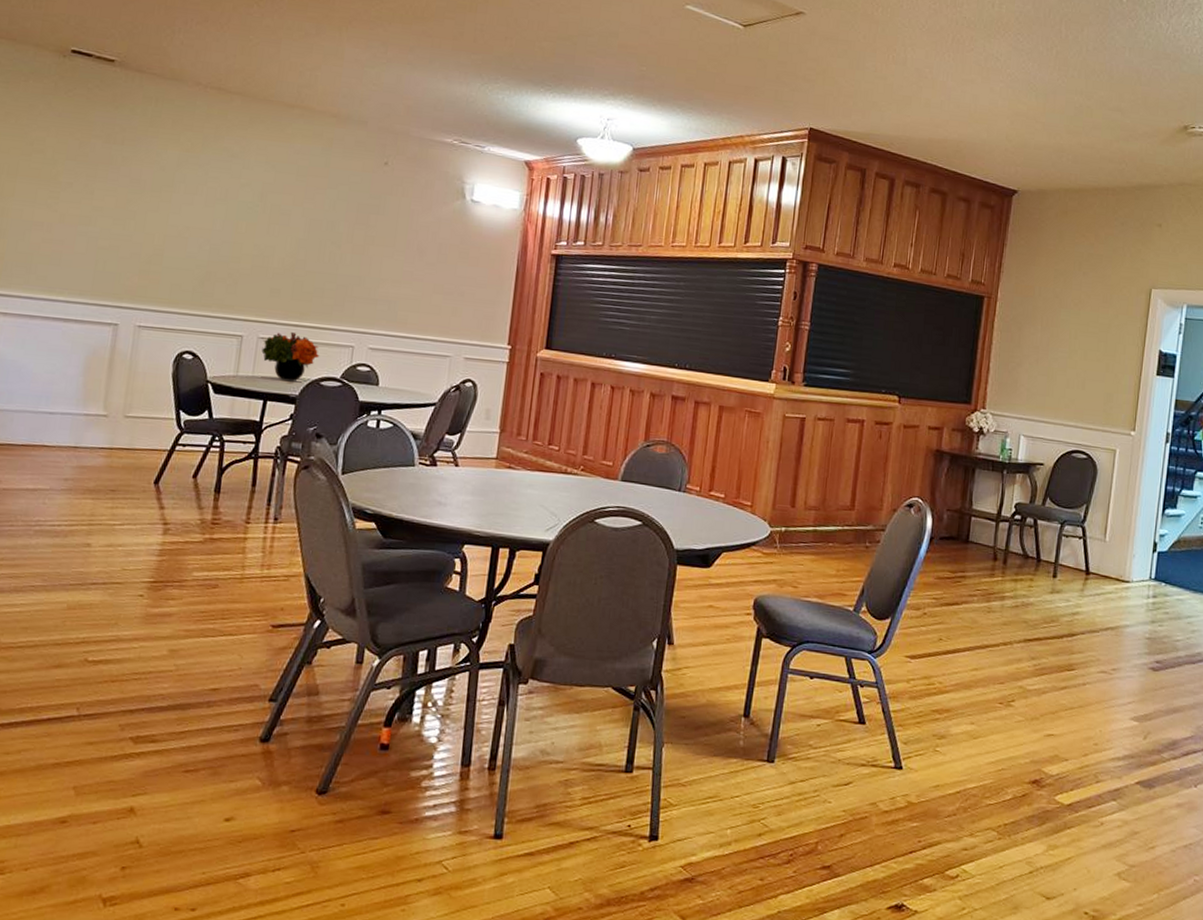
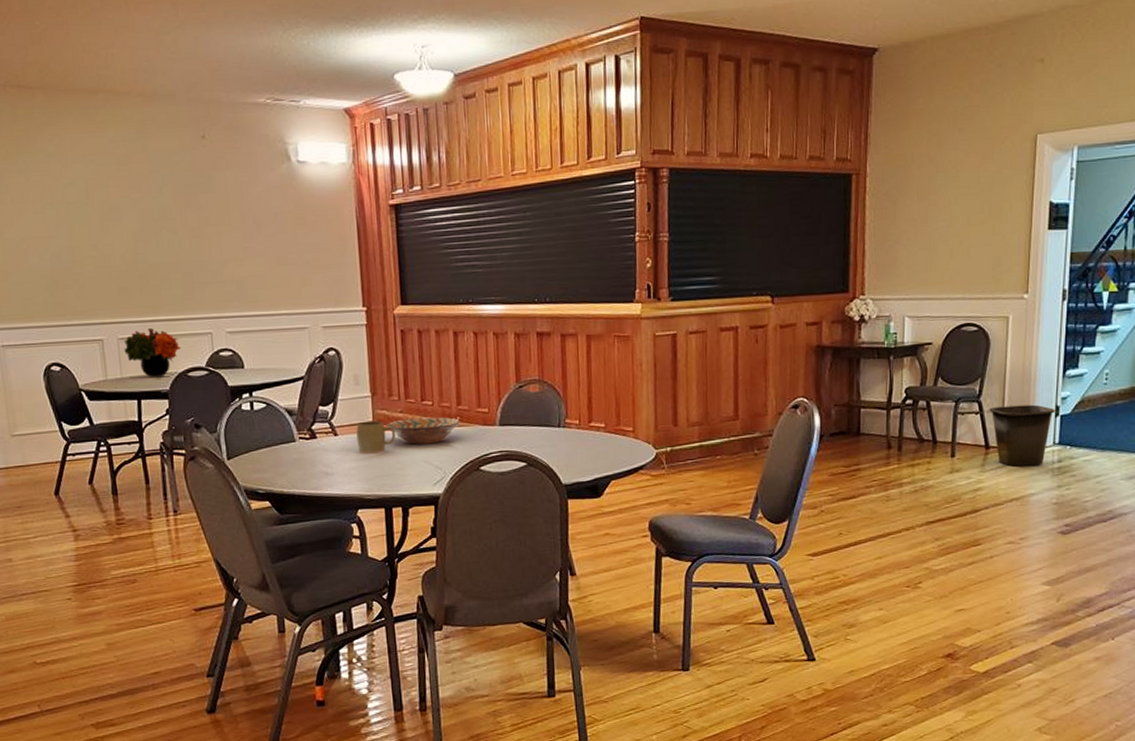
mug: none [476,456,518,491] -> present [356,420,396,454]
decorative bowl: none [509,460,584,489] -> present [386,417,461,445]
waste bin: none [1092,534,1153,598] -> present [989,404,1055,467]

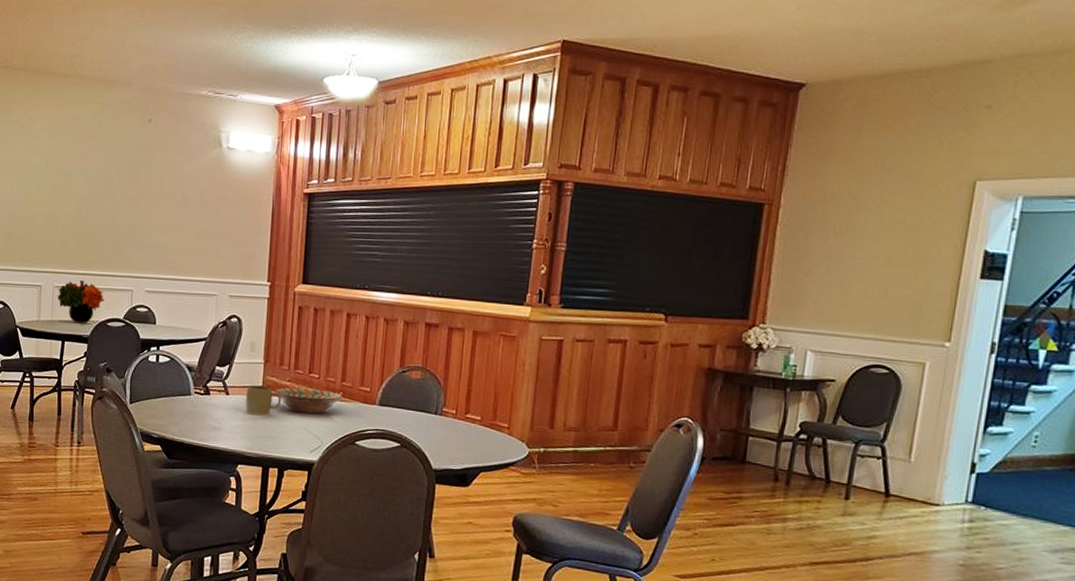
waste bin: present [989,404,1055,467] -> none [893,454,971,522]

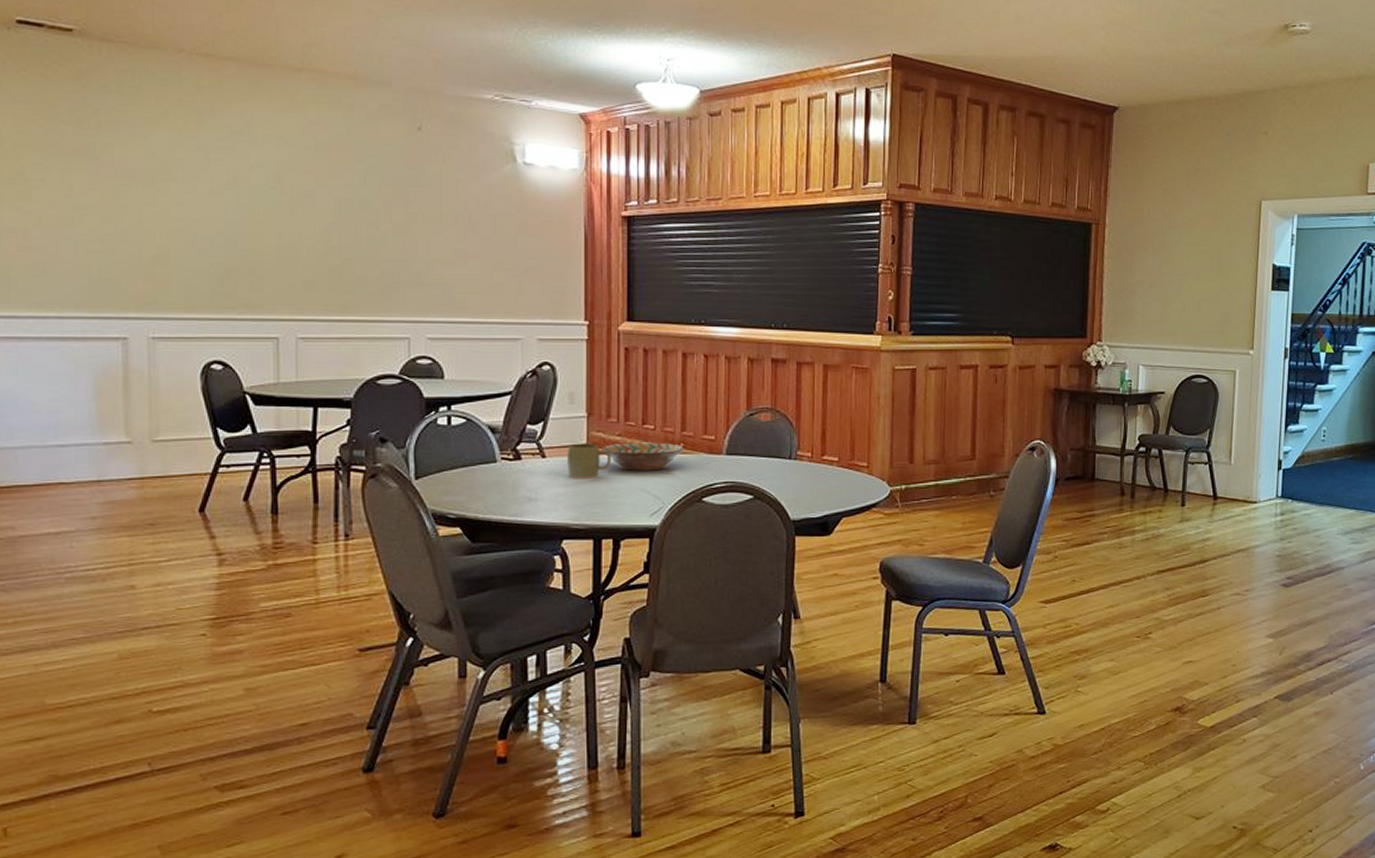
flower arrangement: present [57,280,104,324] -> none [303,329,371,384]

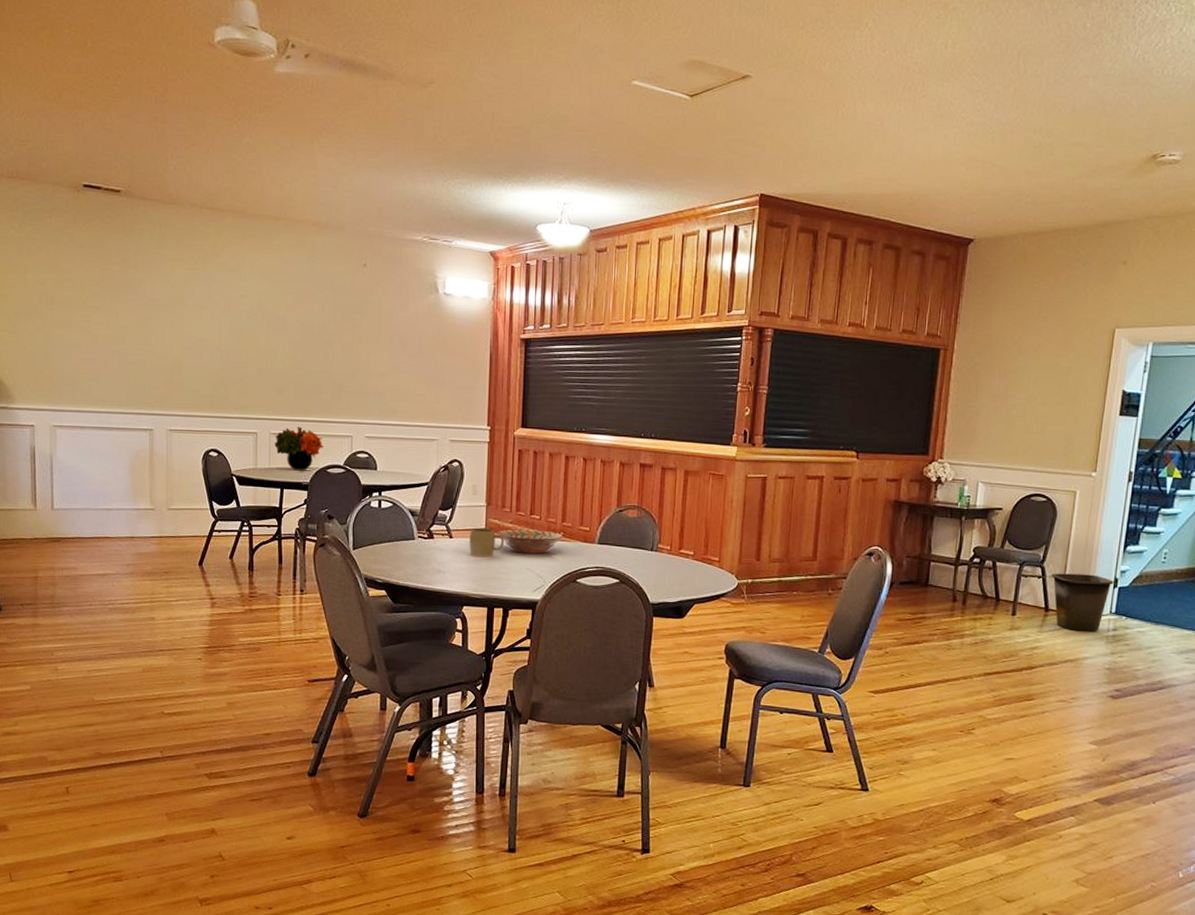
flower arrangement: none [303,329,371,384] -> present [274,427,323,471]
waste bin: none [1217,457,1278,518] -> present [1051,573,1114,631]

